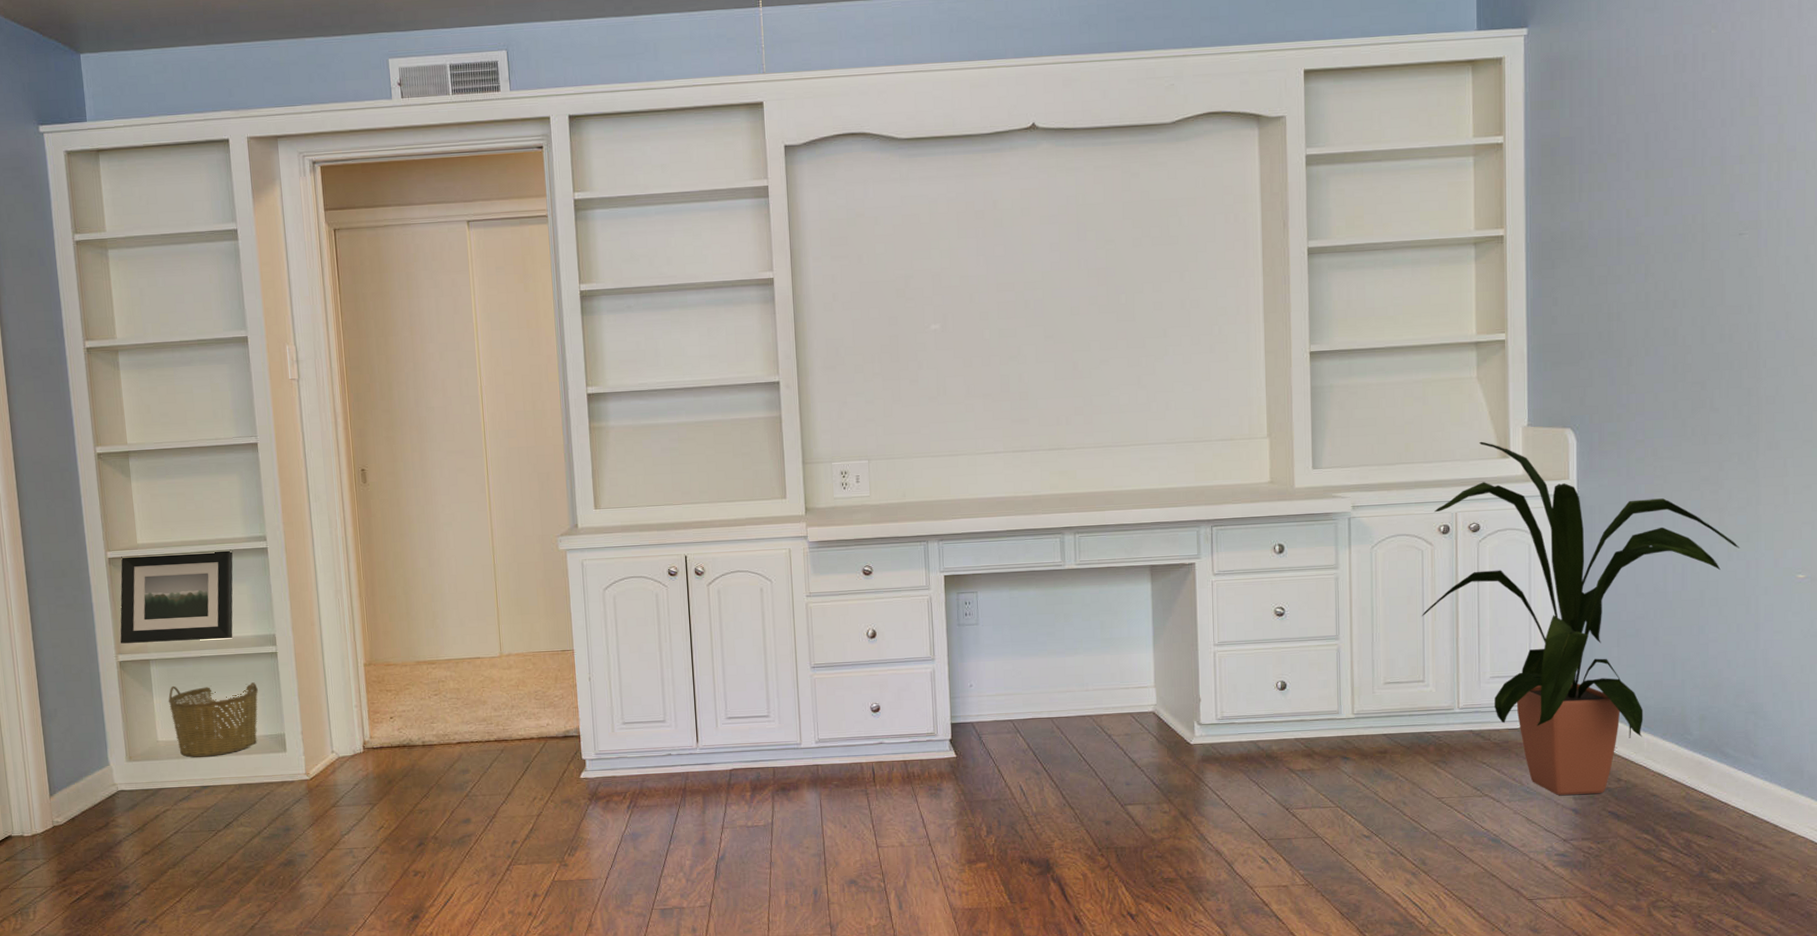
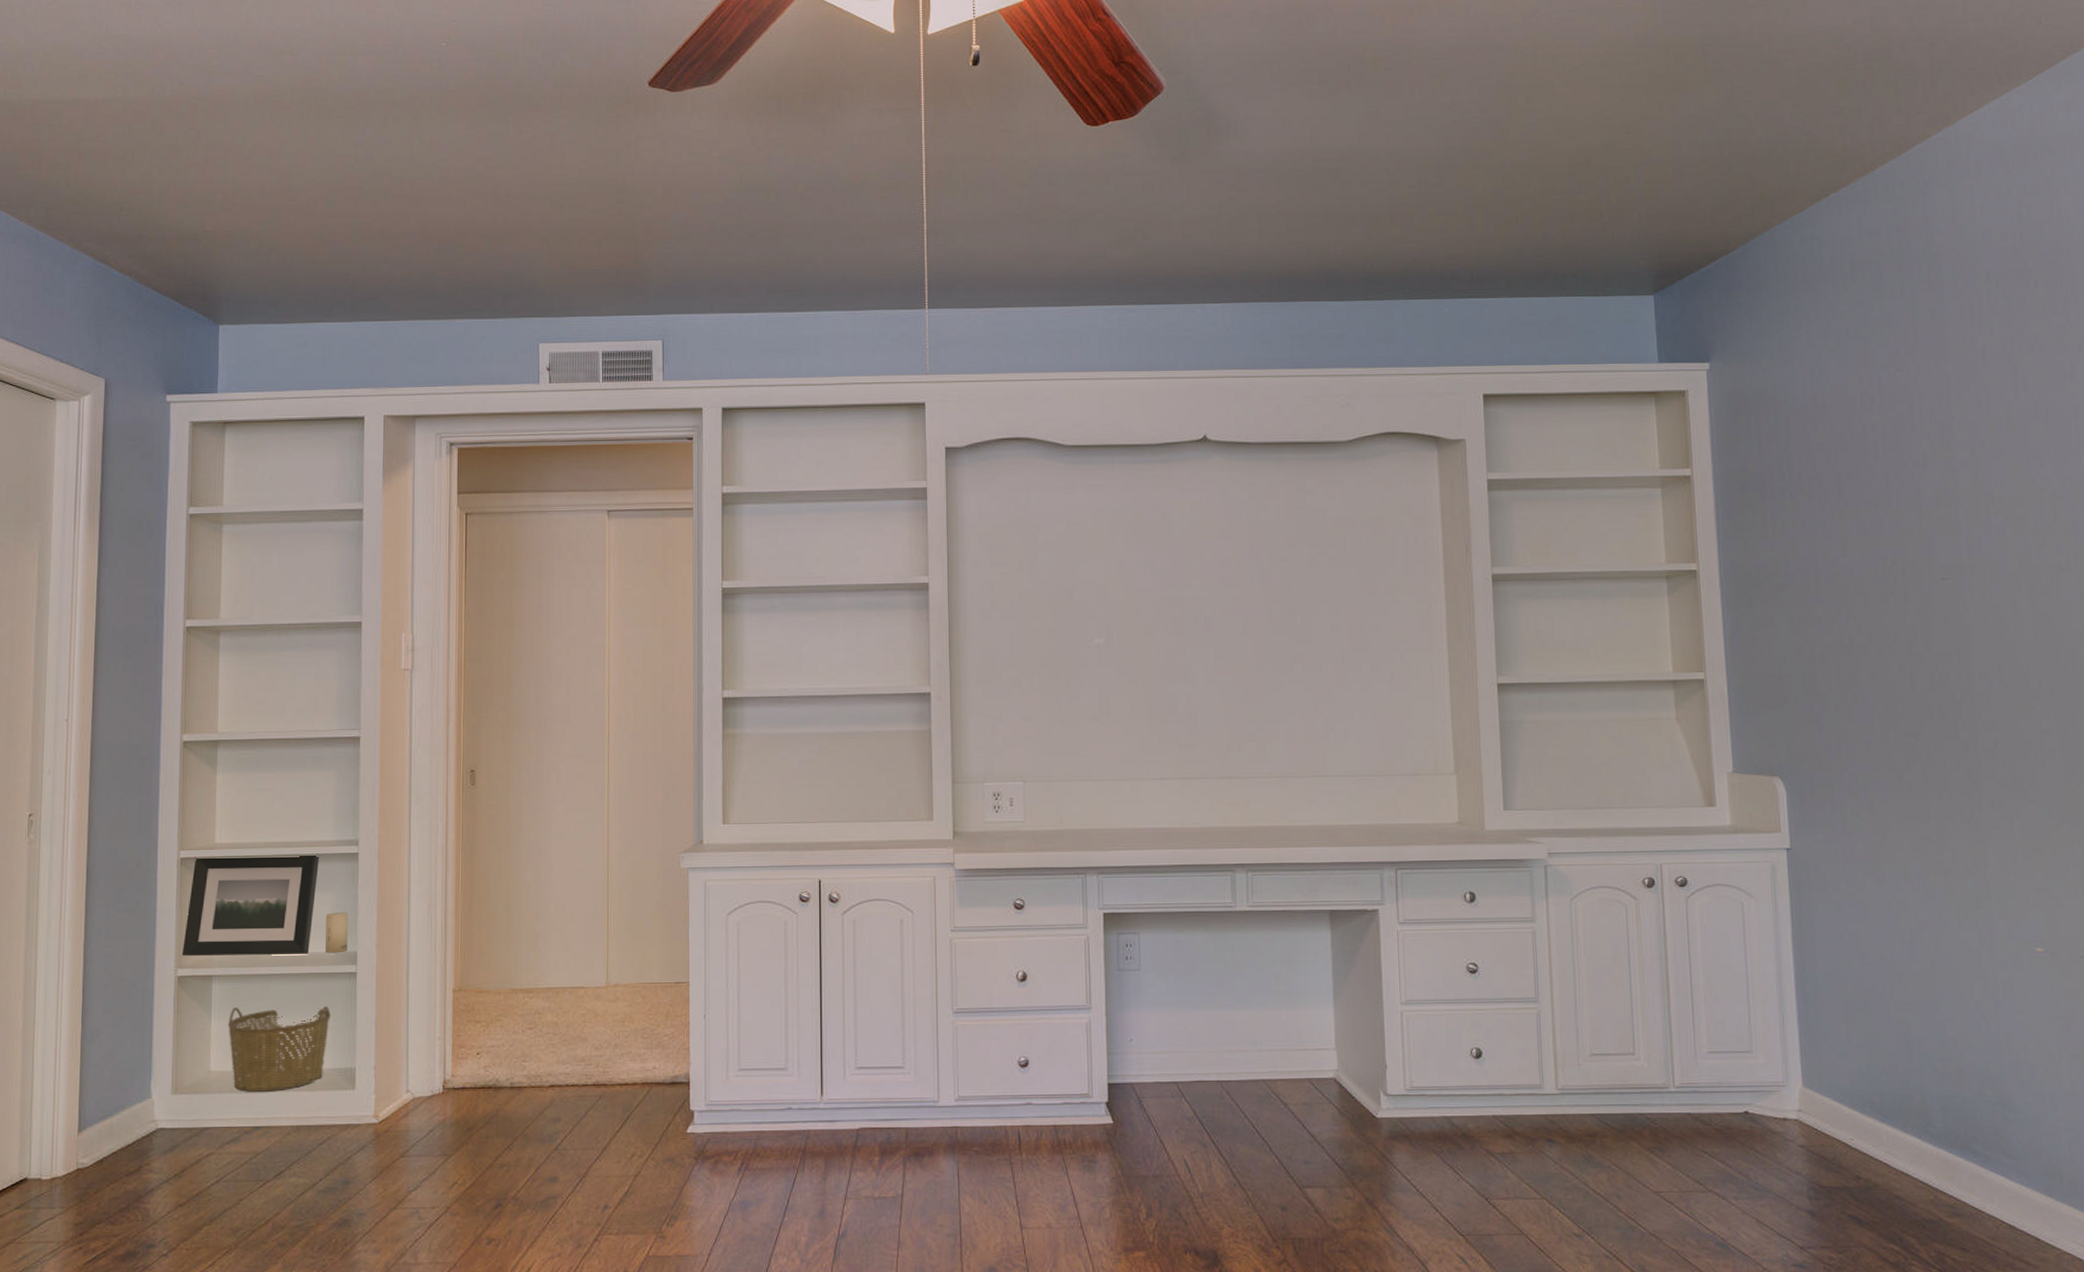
candle: none [244,600,267,637] -> present [325,912,348,954]
house plant: present [1421,441,1740,795] -> none [1628,787,1971,1193]

